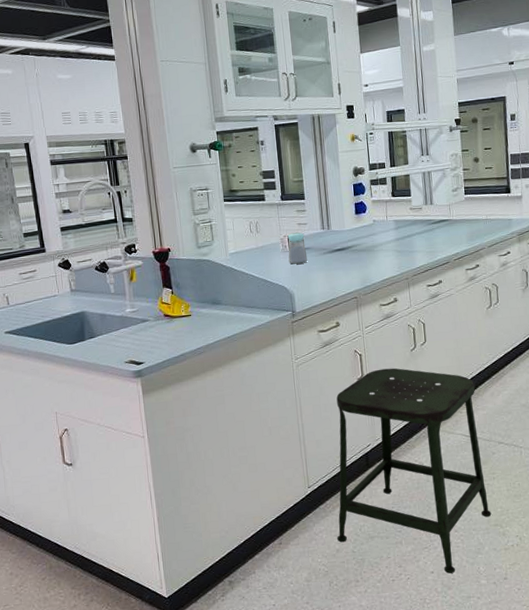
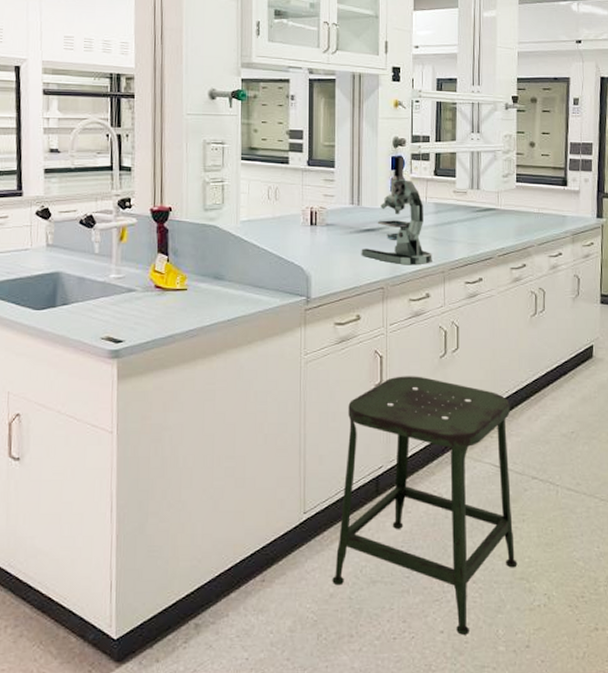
salt shaker: present [287,232,308,265] -> none [309,204,331,242]
microscope: none [334,183,397,276] -> present [361,156,432,265]

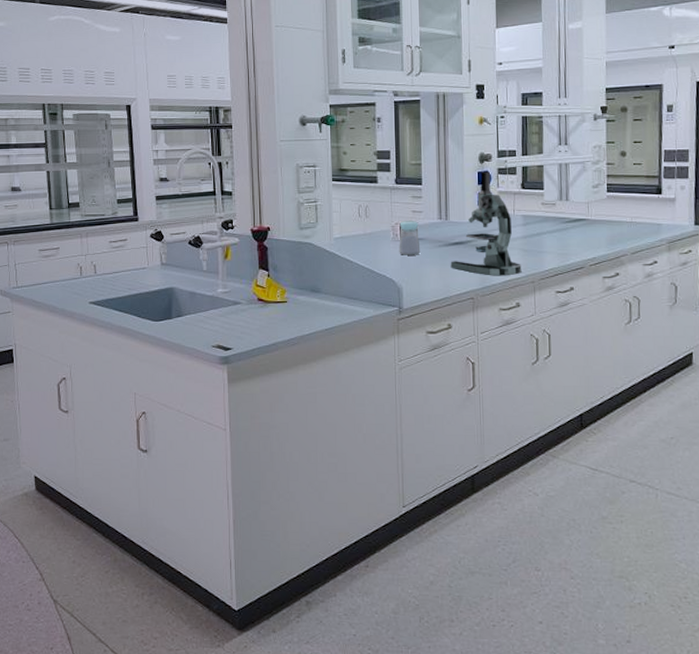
salt shaker: none [309,204,331,242] -> present [399,220,421,255]
stool: present [332,376,518,635] -> none [432,381,616,627]

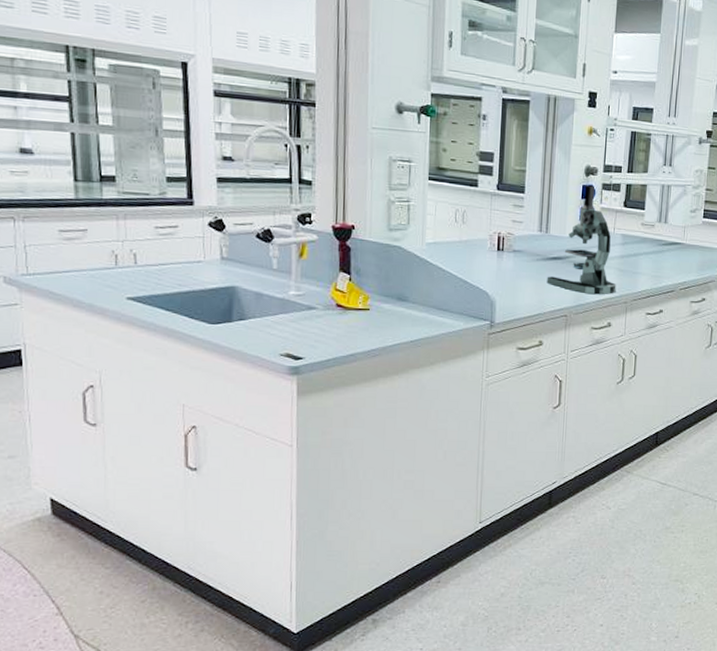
salt shaker: present [399,220,421,255] -> none [495,229,518,268]

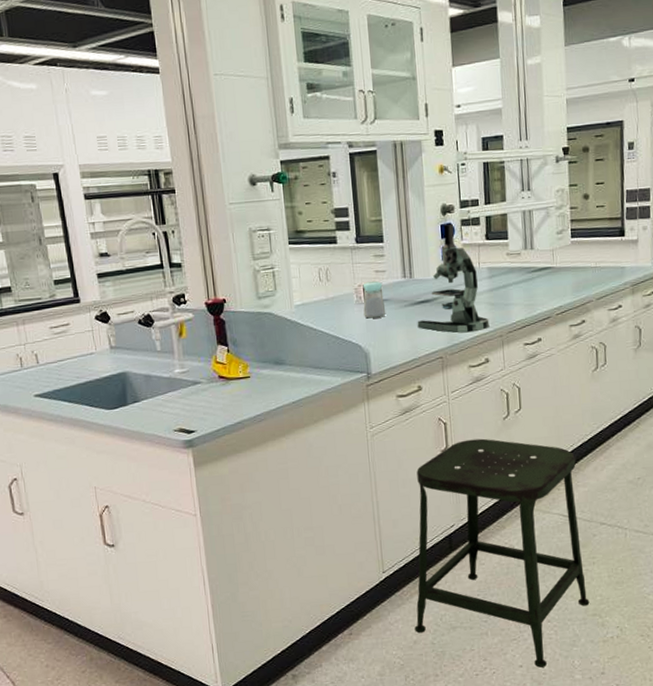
salt shaker: none [495,229,518,268] -> present [362,280,386,319]
stool: none [503,399,679,628] -> present [414,438,590,668]

